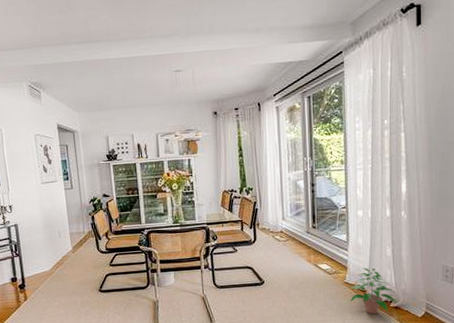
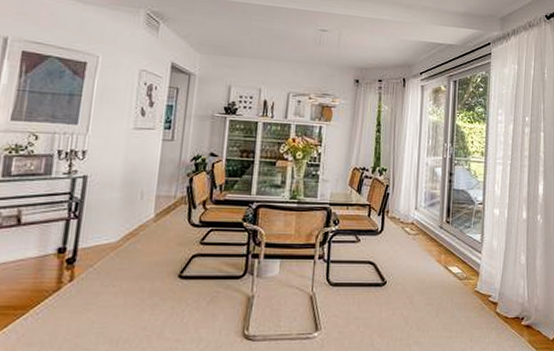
potted plant: present [349,268,397,314] -> none [479,275,528,332]

